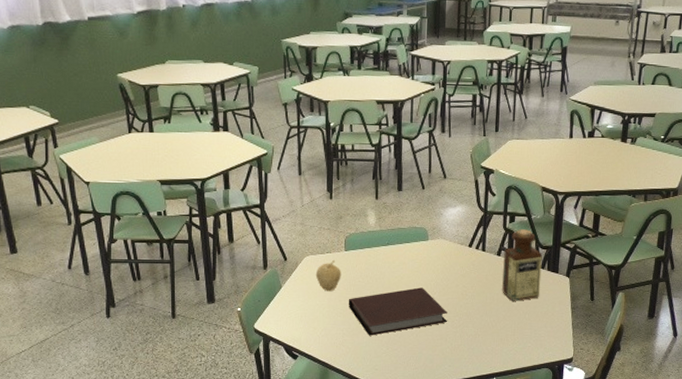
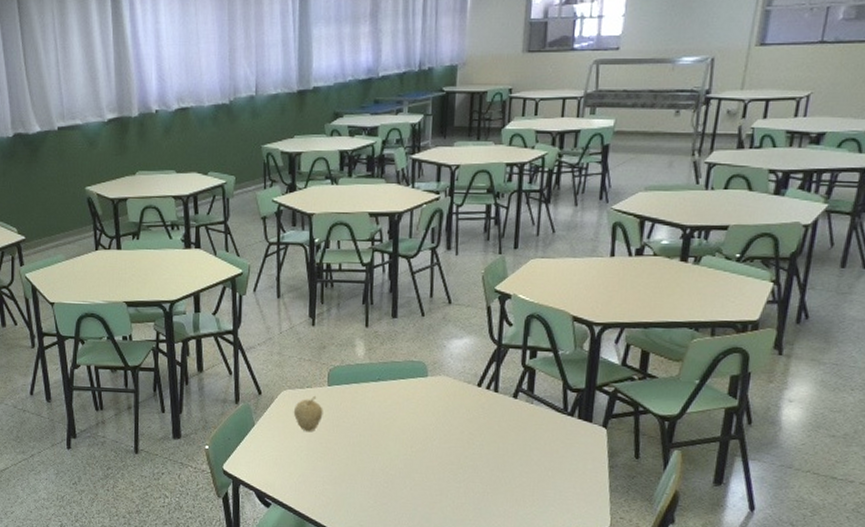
notebook: present [348,287,448,336] -> none [330,432,450,486]
bottle: present [502,229,543,301] -> none [518,367,572,455]

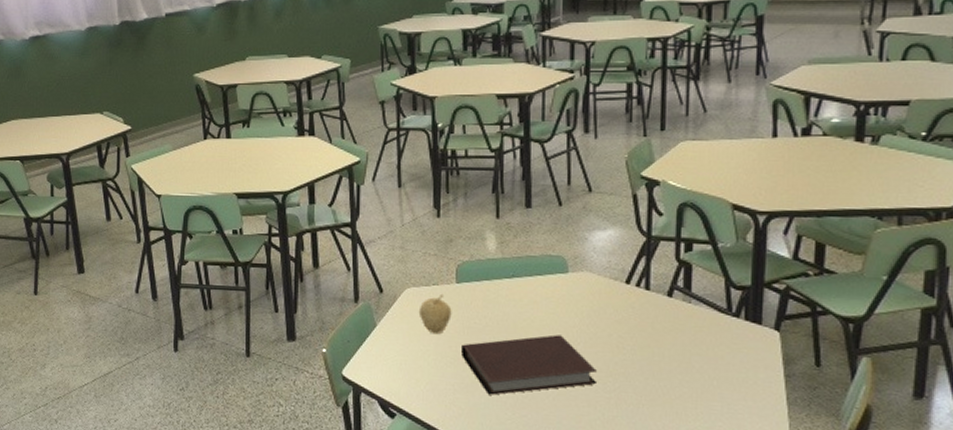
notebook: none [330,432,450,486] -> present [460,334,598,395]

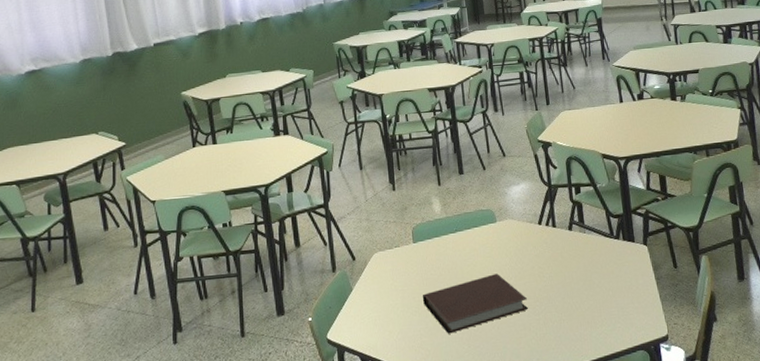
fruit: present [418,293,452,335] -> none [385,253,413,290]

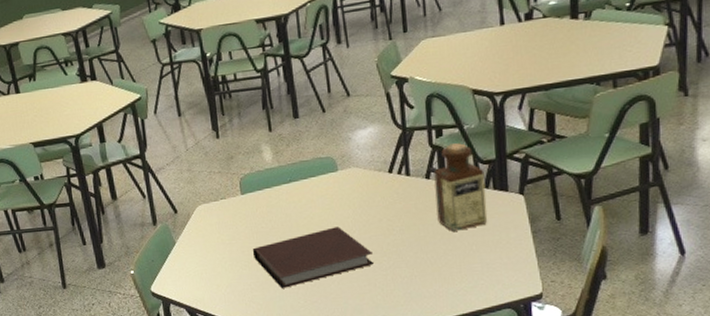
bottle: none [575,199,620,278] -> present [434,143,488,231]

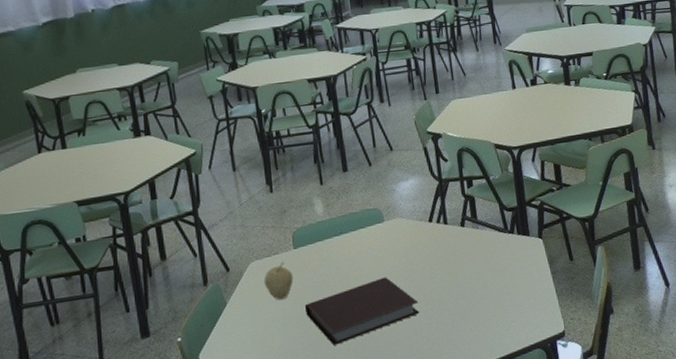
fruit: none [211,206,241,243] -> present [263,261,294,301]
bottle: present [434,143,488,231] -> none [467,192,515,276]

